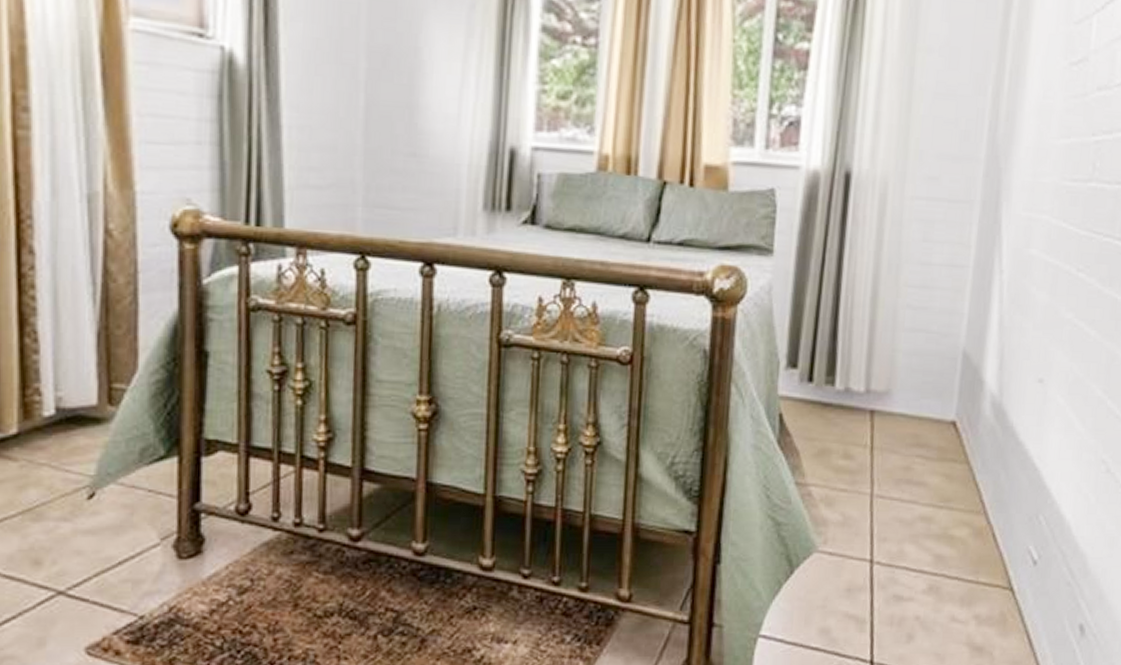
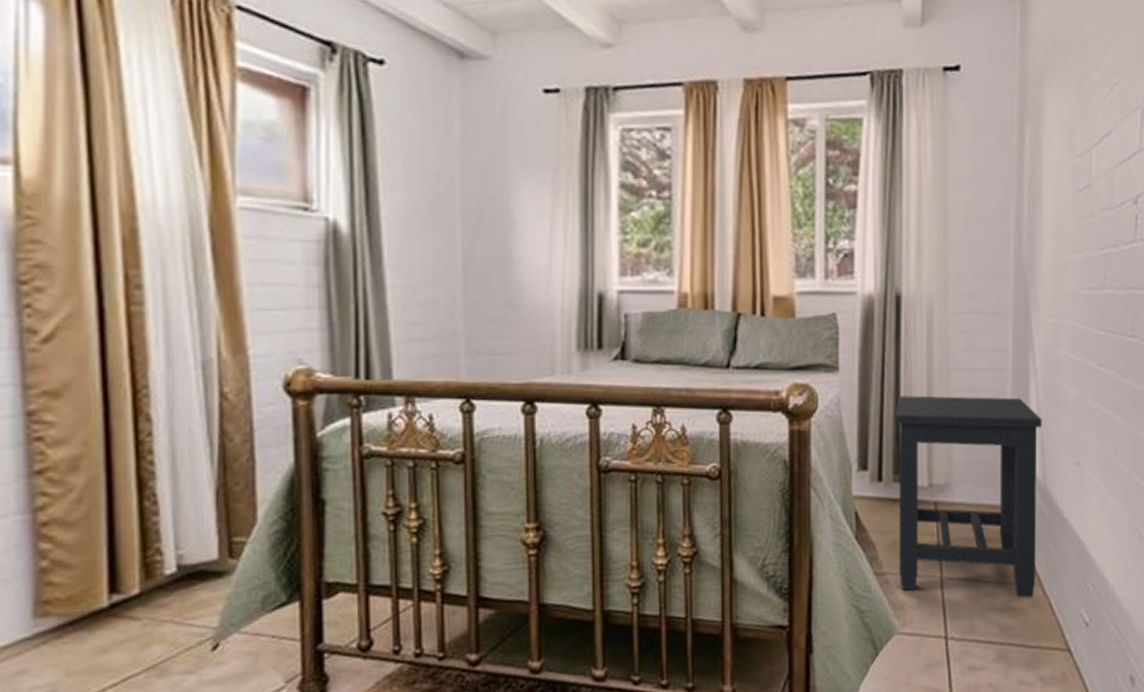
side table: none [824,287,1004,527] -> present [896,395,1042,598]

